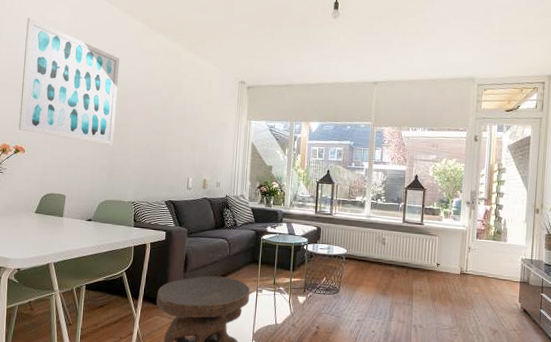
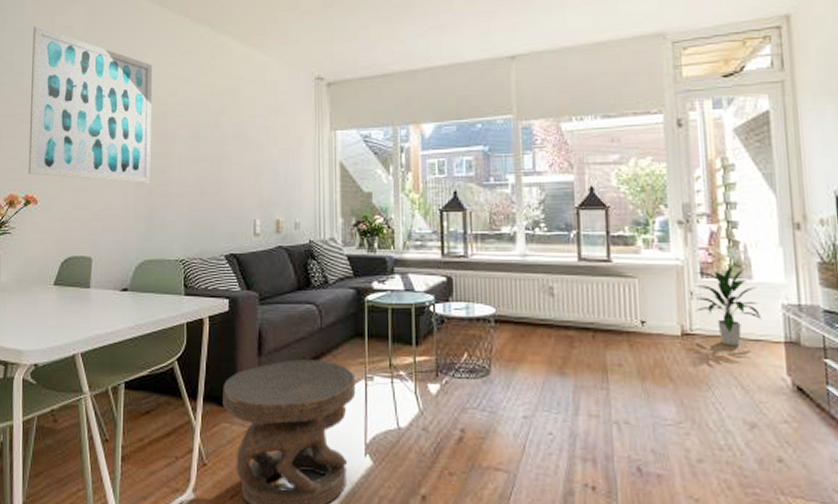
indoor plant: none [470,232,509,283] -> present [694,265,762,346]

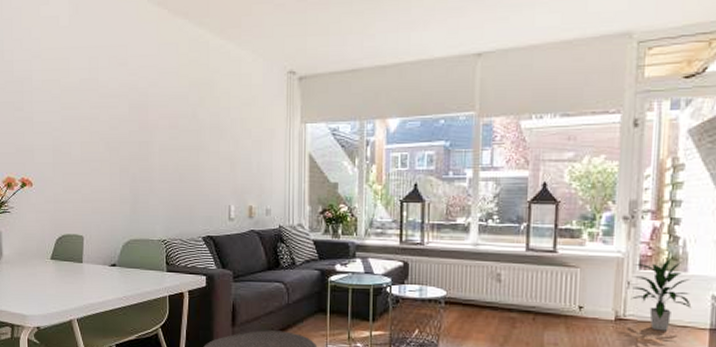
wall art: present [28,26,153,184] -> none [20,16,134,170]

